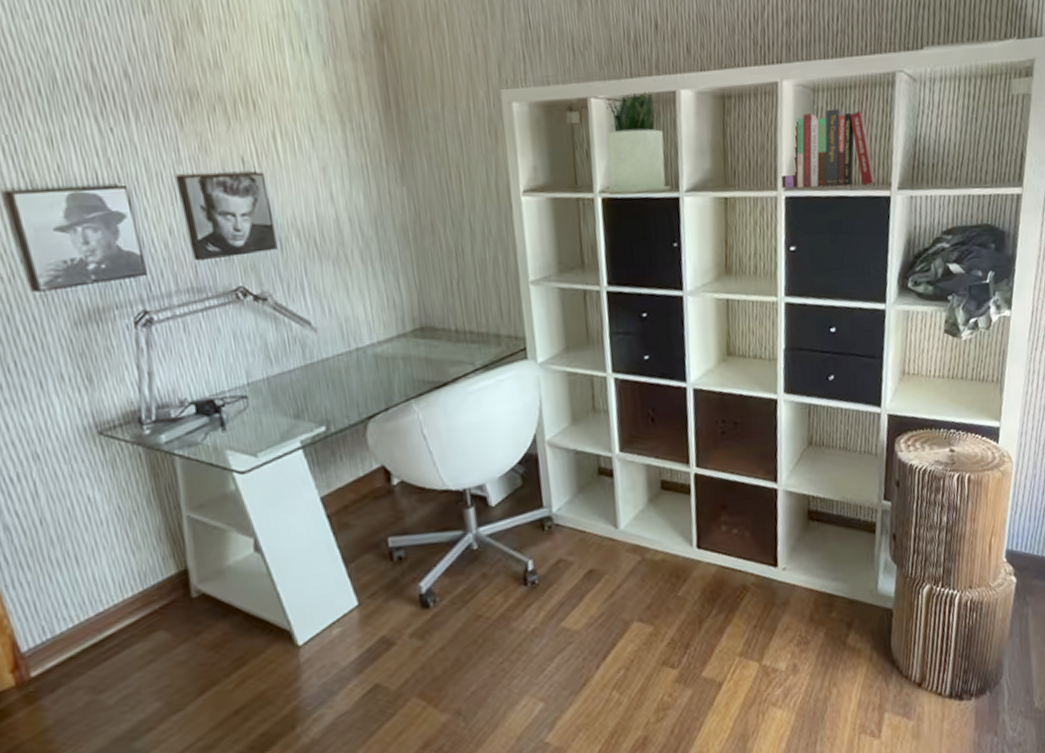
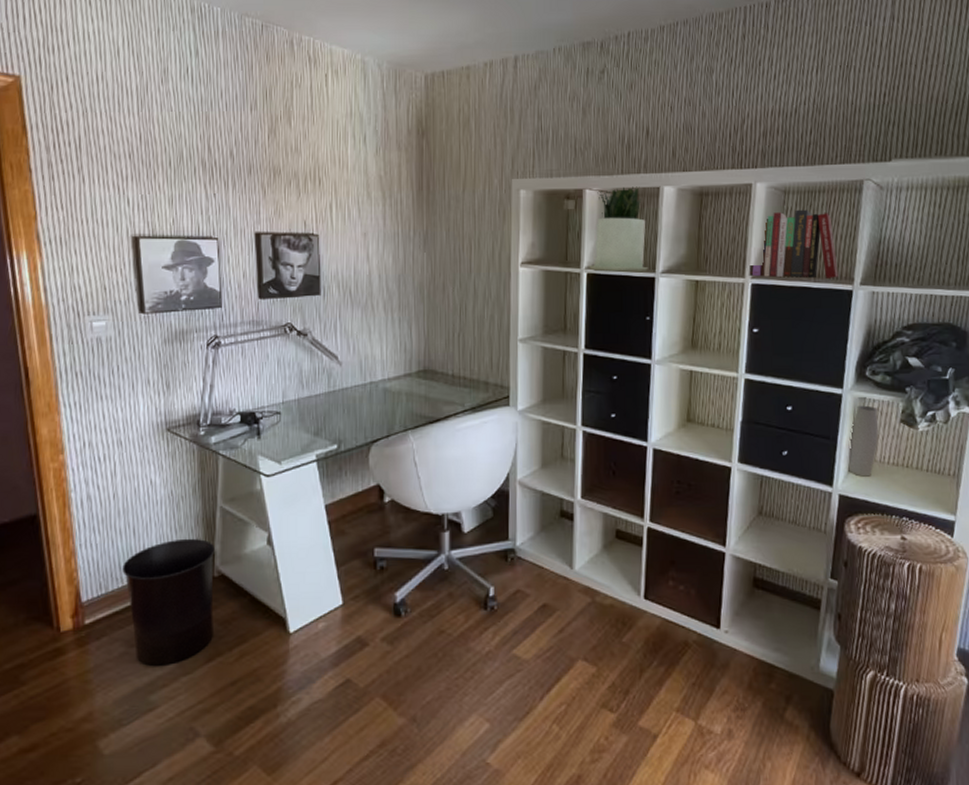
waste bin: none [69,557,203,711] -> present [122,538,215,666]
vase: none [895,318,924,394] -> present [849,405,879,477]

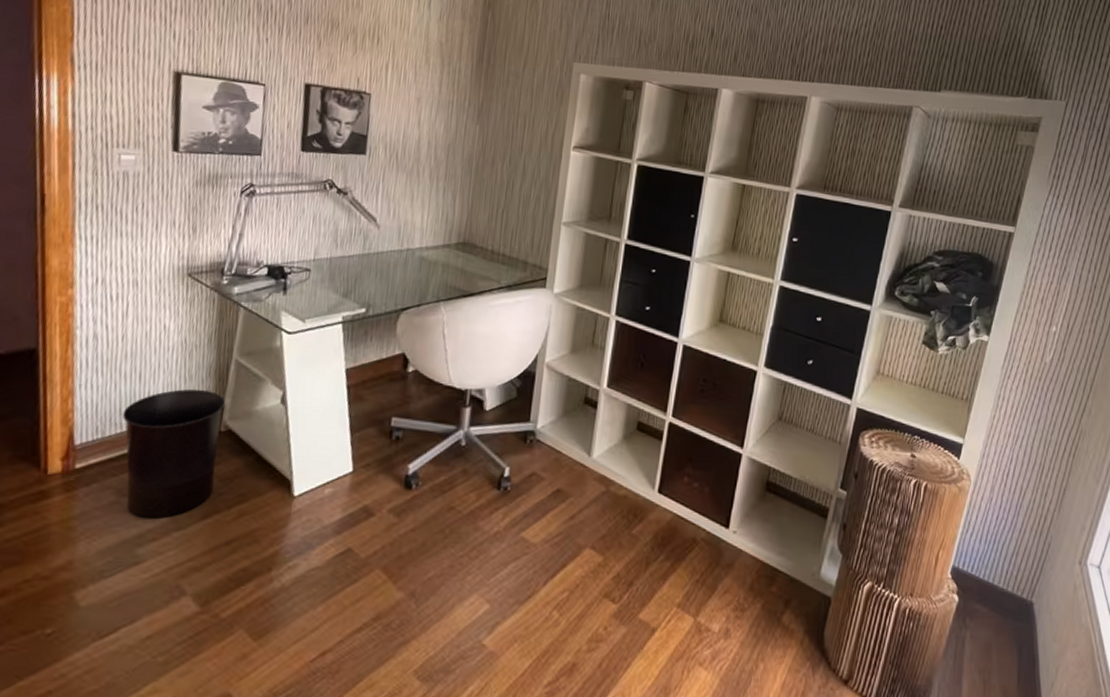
planter: present [589,186,649,273] -> none [640,84,701,171]
books: present [748,209,838,280] -> none [794,127,880,198]
vase: present [849,405,879,477] -> none [870,323,902,393]

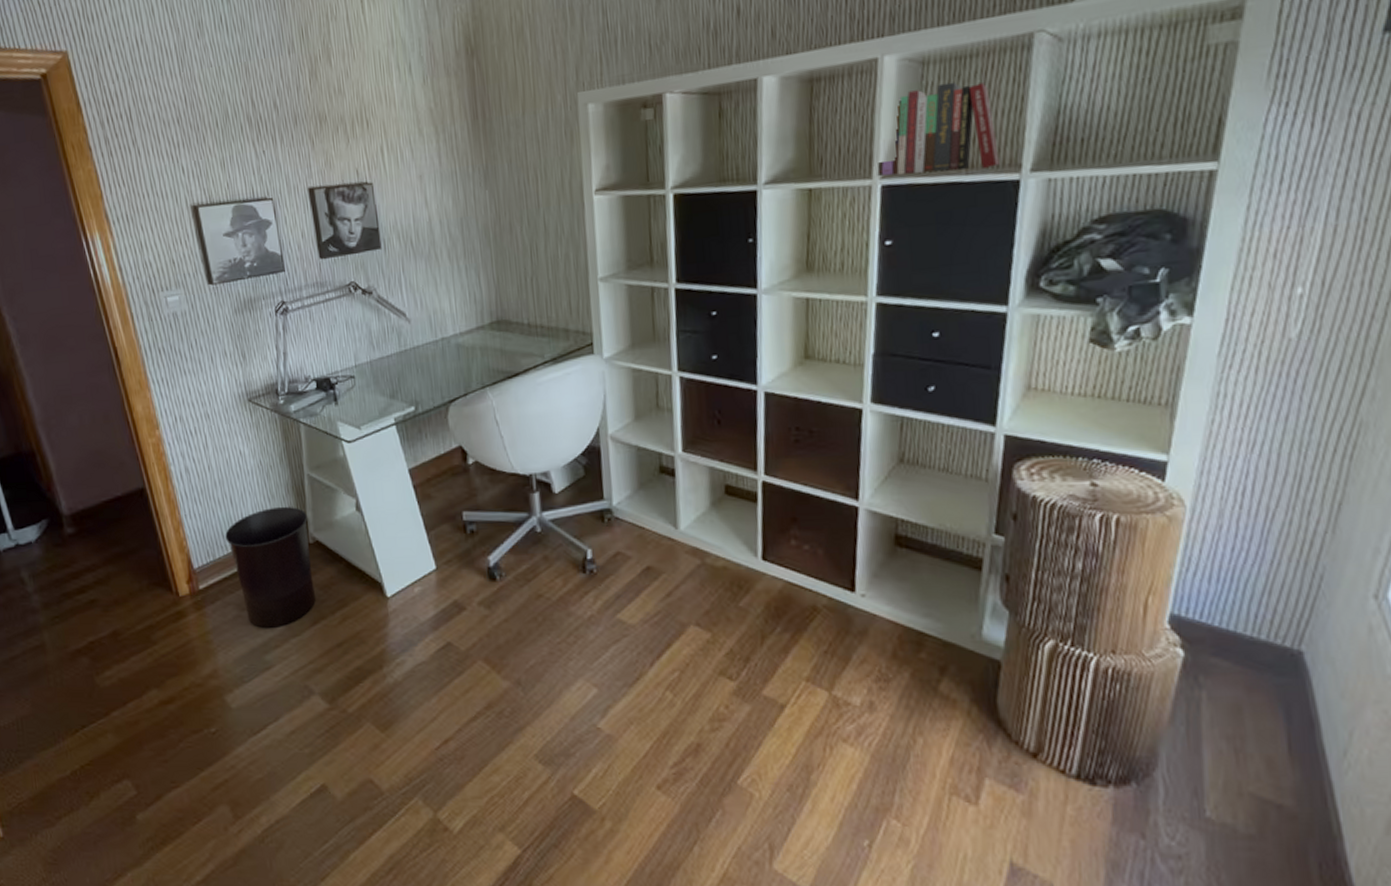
books: none [794,127,880,198] -> present [877,82,1000,177]

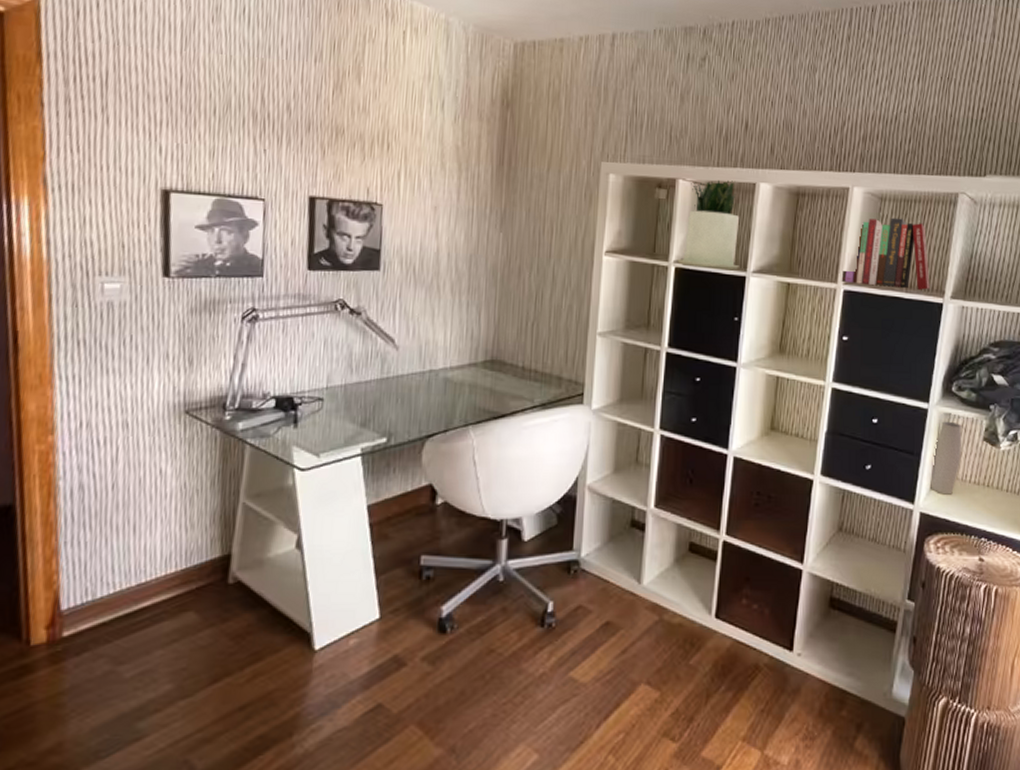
waste bin: present [225,506,316,628] -> none [116,538,232,687]
planter: none [675,81,749,192] -> present [677,179,740,271]
vase: none [1017,324,1059,413] -> present [932,421,962,495]

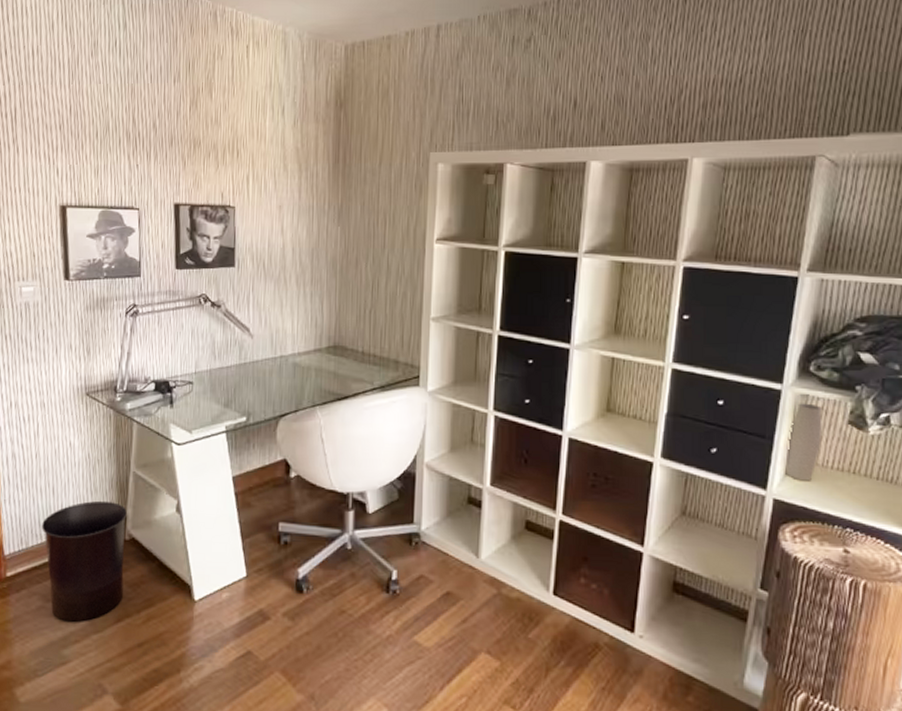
waste bin: none [116,538,232,687] -> present [42,500,127,622]
planter: present [677,179,740,271] -> none [507,161,572,252]
books: present [841,217,930,291] -> none [681,188,782,265]

